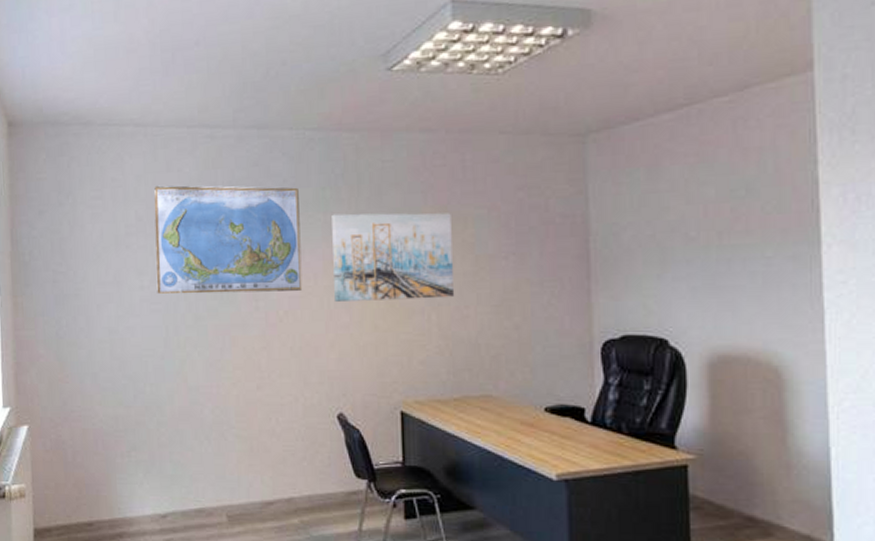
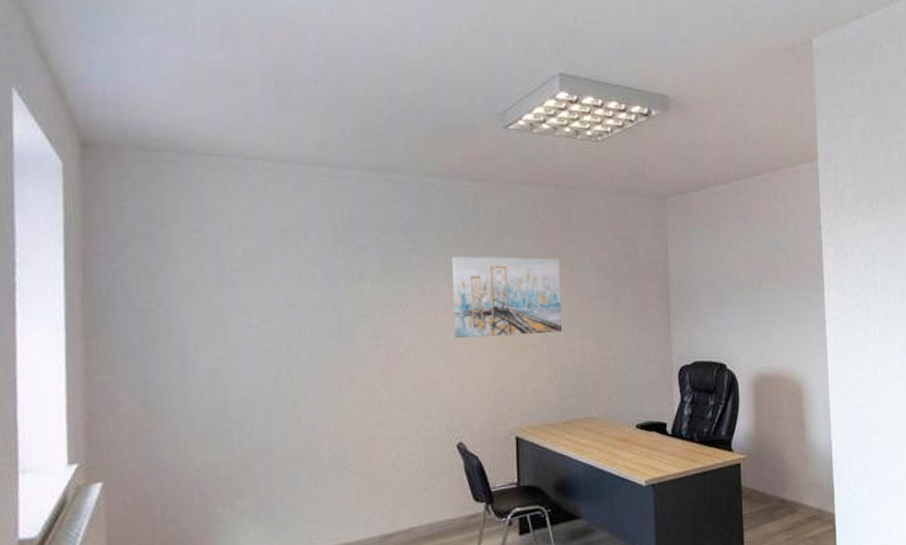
world map: present [154,185,303,294] -> none [264,221,424,333]

